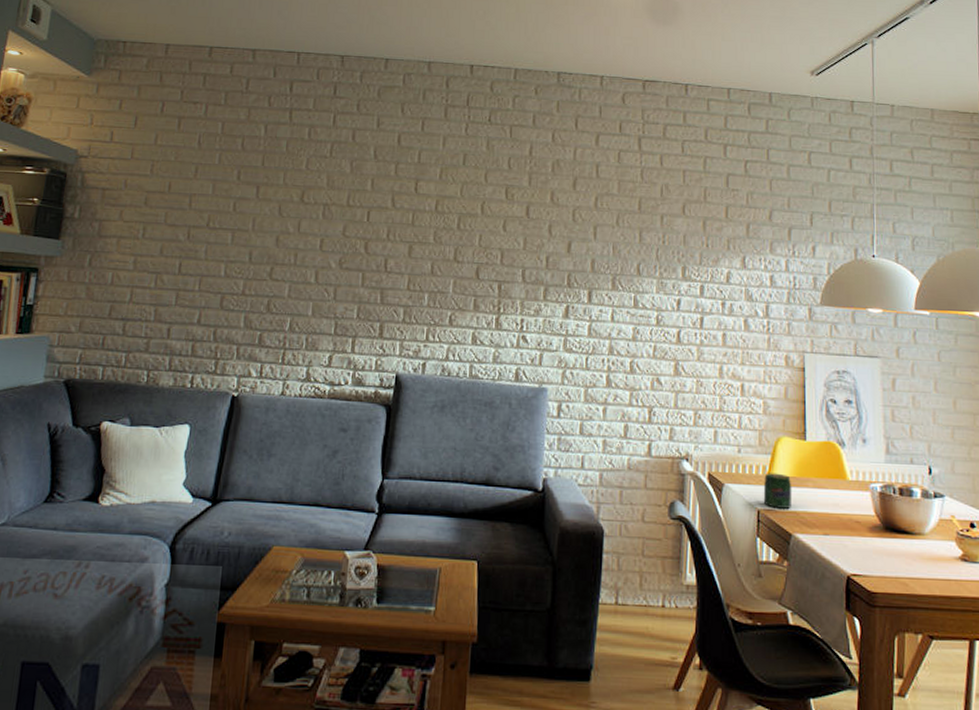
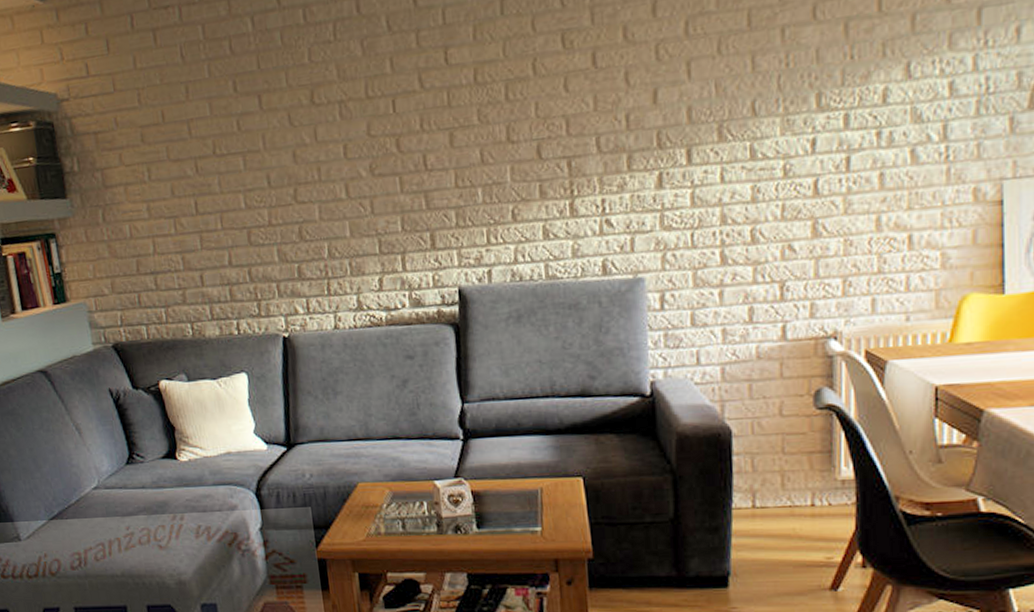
jar: present [763,473,792,509] -> none [942,339,985,382]

